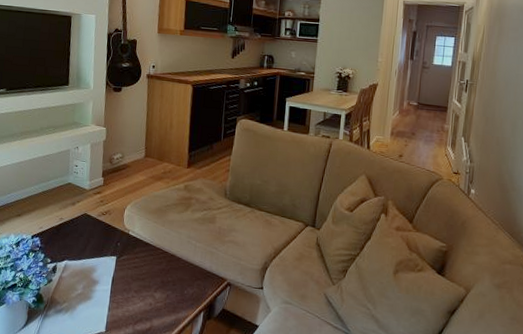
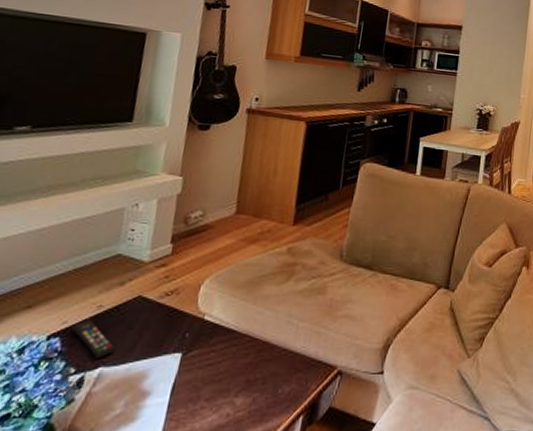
remote control: none [46,227,74,255] -> present [72,320,116,359]

